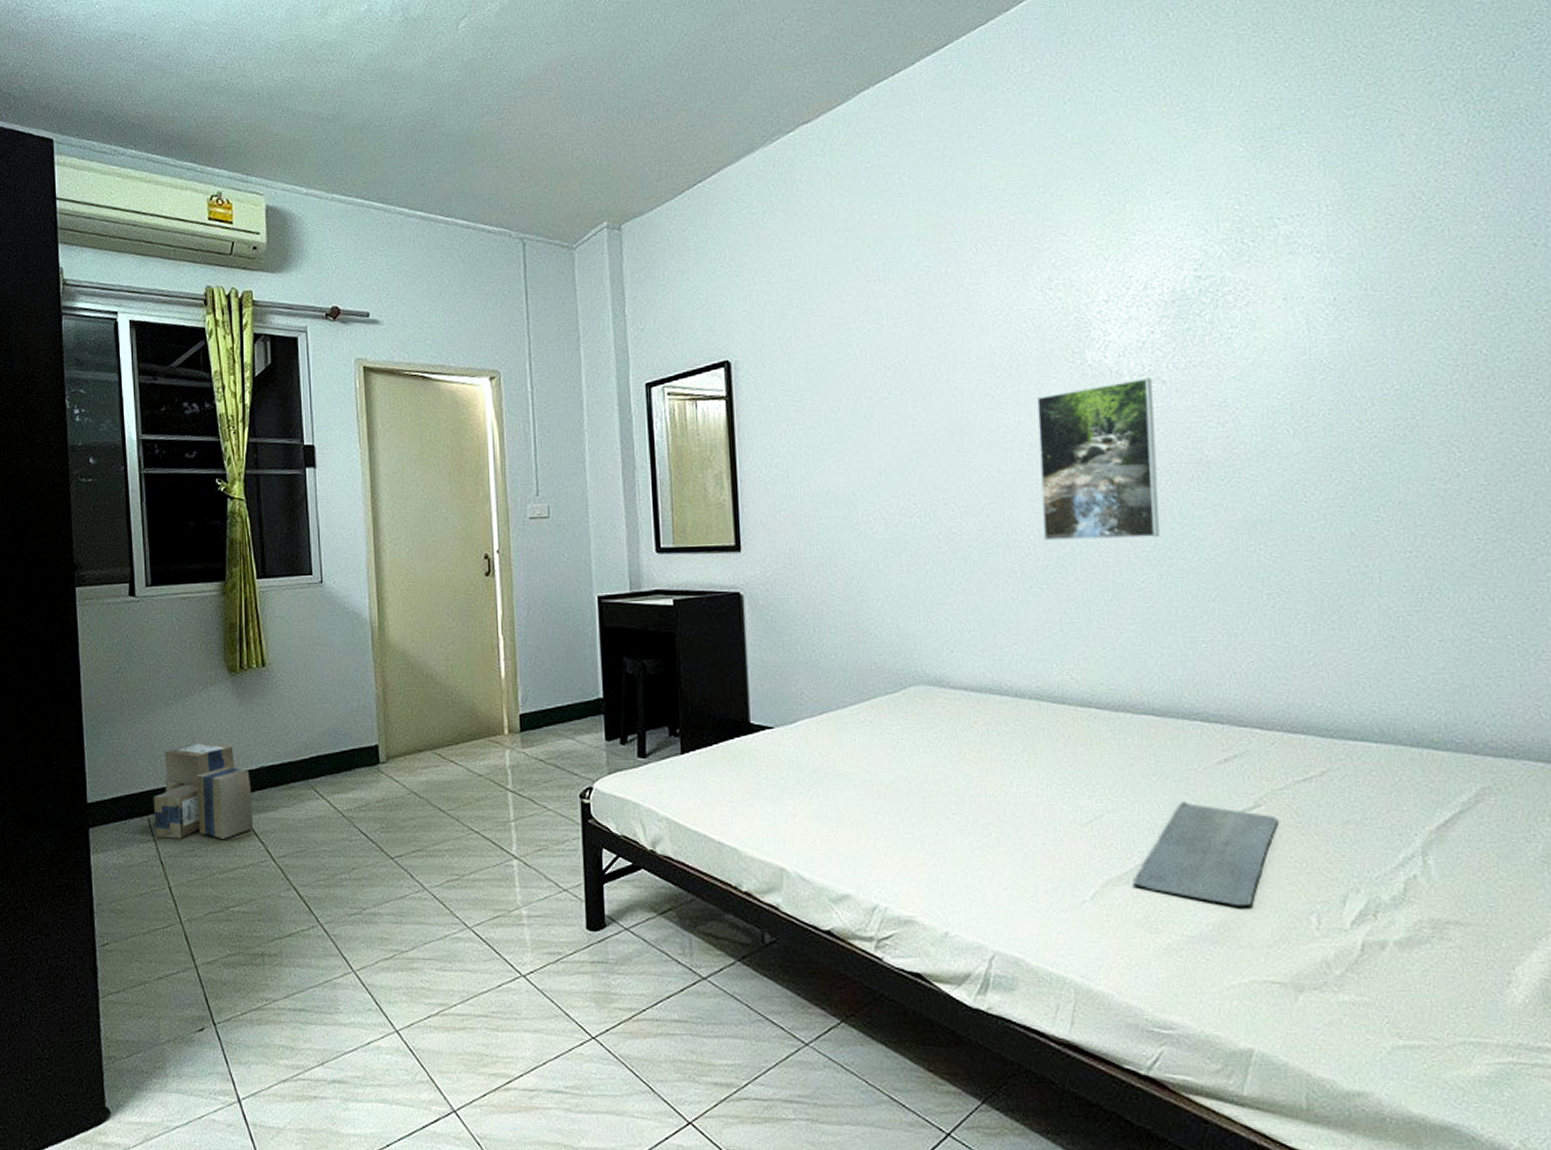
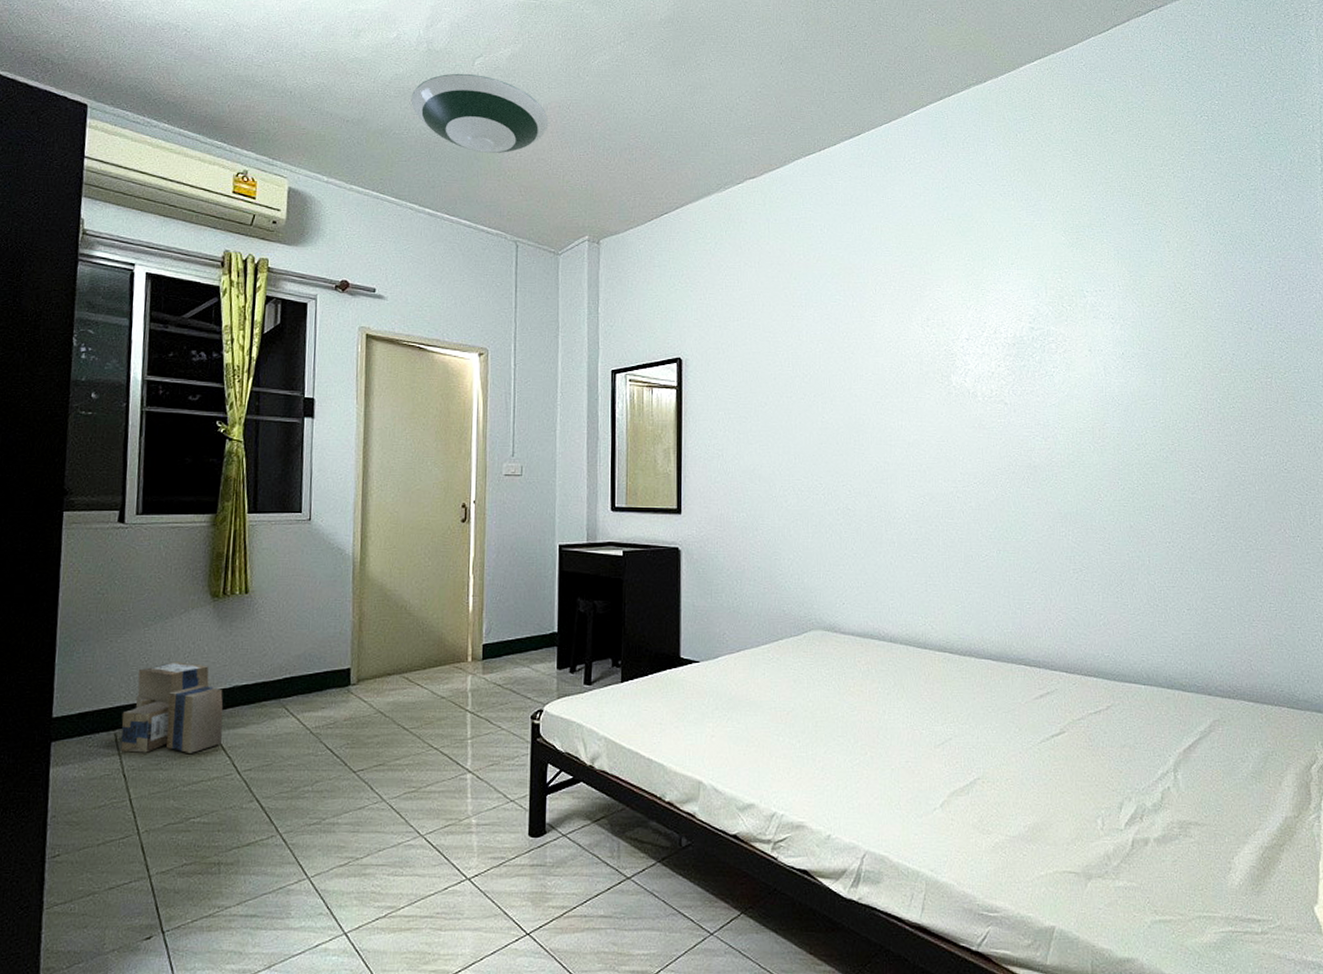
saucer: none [389,40,550,136] -> present [411,73,549,154]
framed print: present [1037,377,1160,542] -> none [914,399,1000,521]
bath mat: present [1132,802,1278,905] -> none [971,728,1076,811]

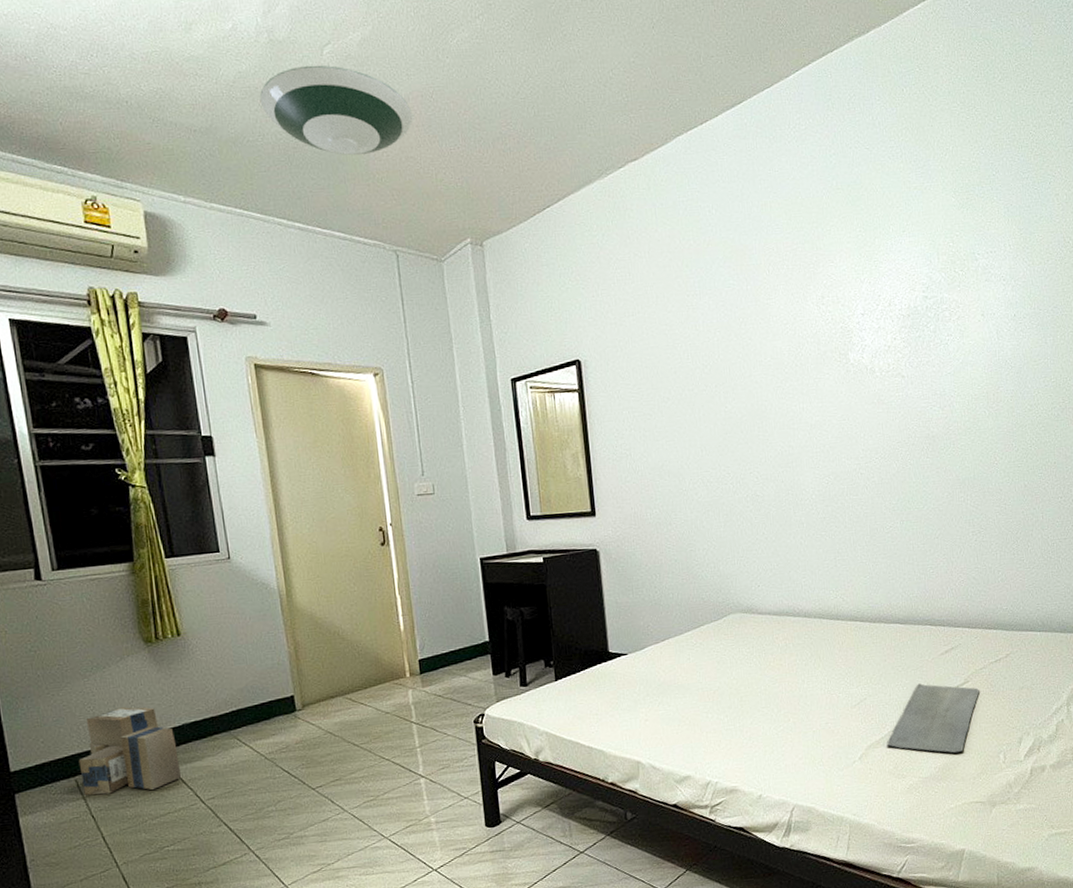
bath mat: none [971,728,1076,811] -> present [886,683,979,753]

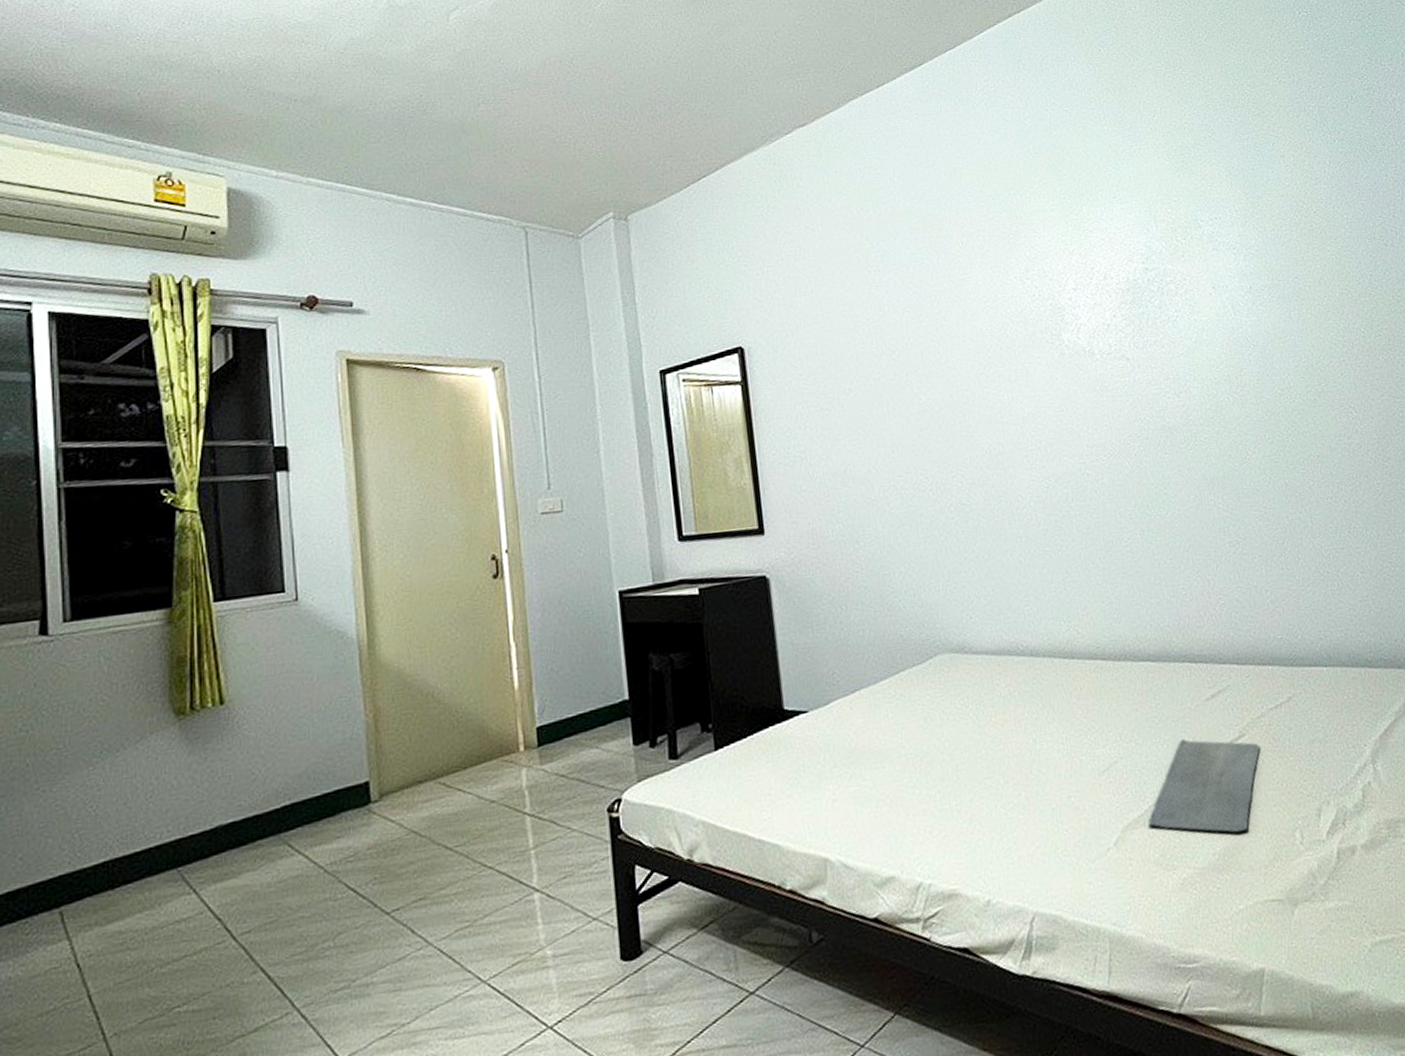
cardboard box: present [78,707,181,795] -> none [67,804,207,934]
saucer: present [259,65,413,156] -> none [373,30,549,125]

